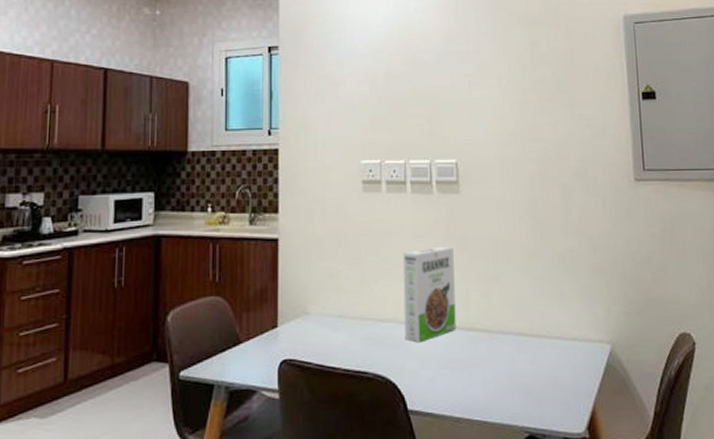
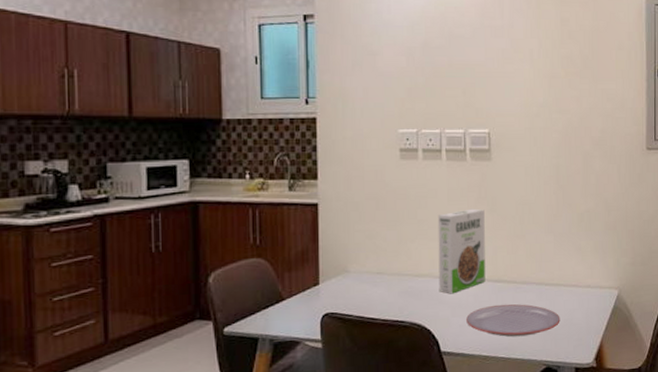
plate: none [436,356,544,397] -> present [466,304,560,337]

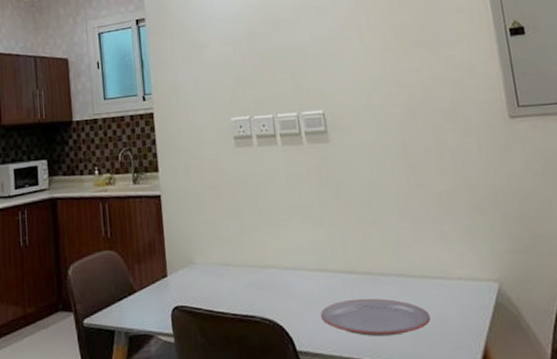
cereal box: present [438,208,486,294] -> none [279,194,338,287]

